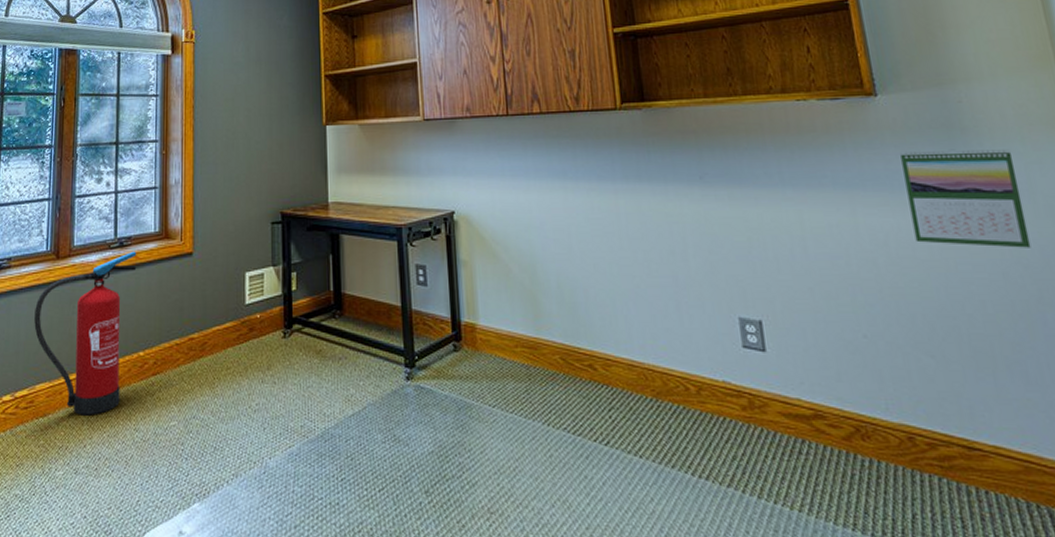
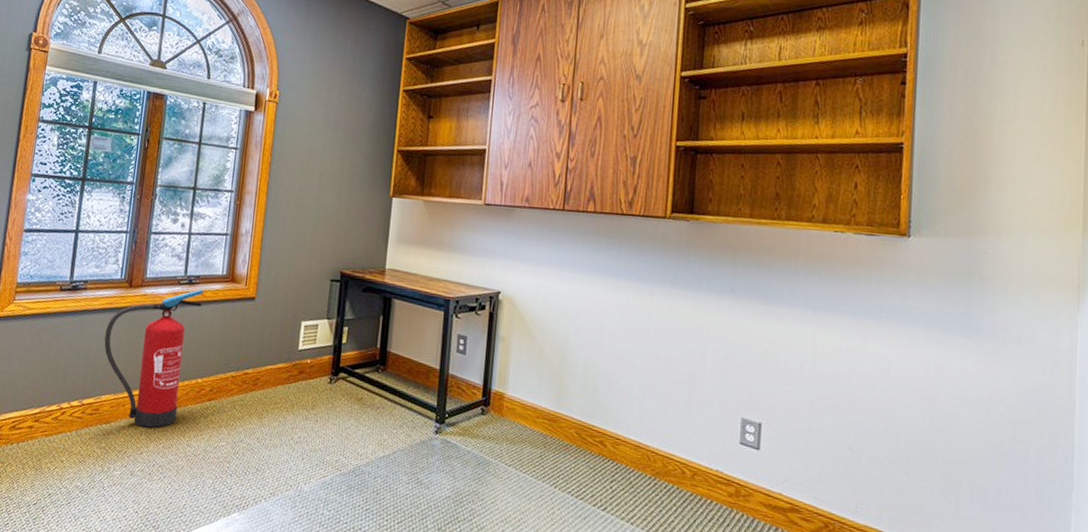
calendar: present [900,149,1031,248] -> none [915,291,1021,391]

